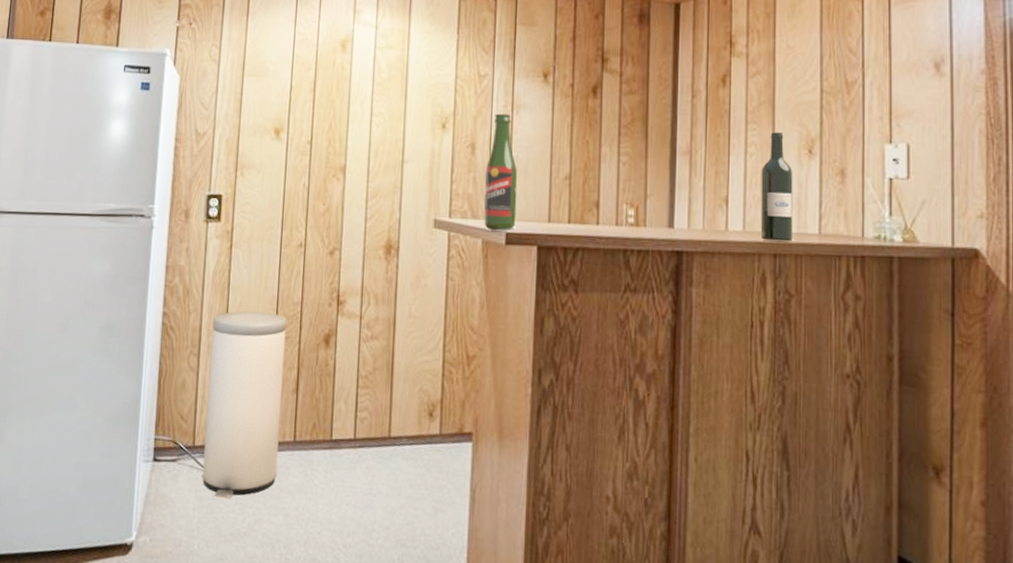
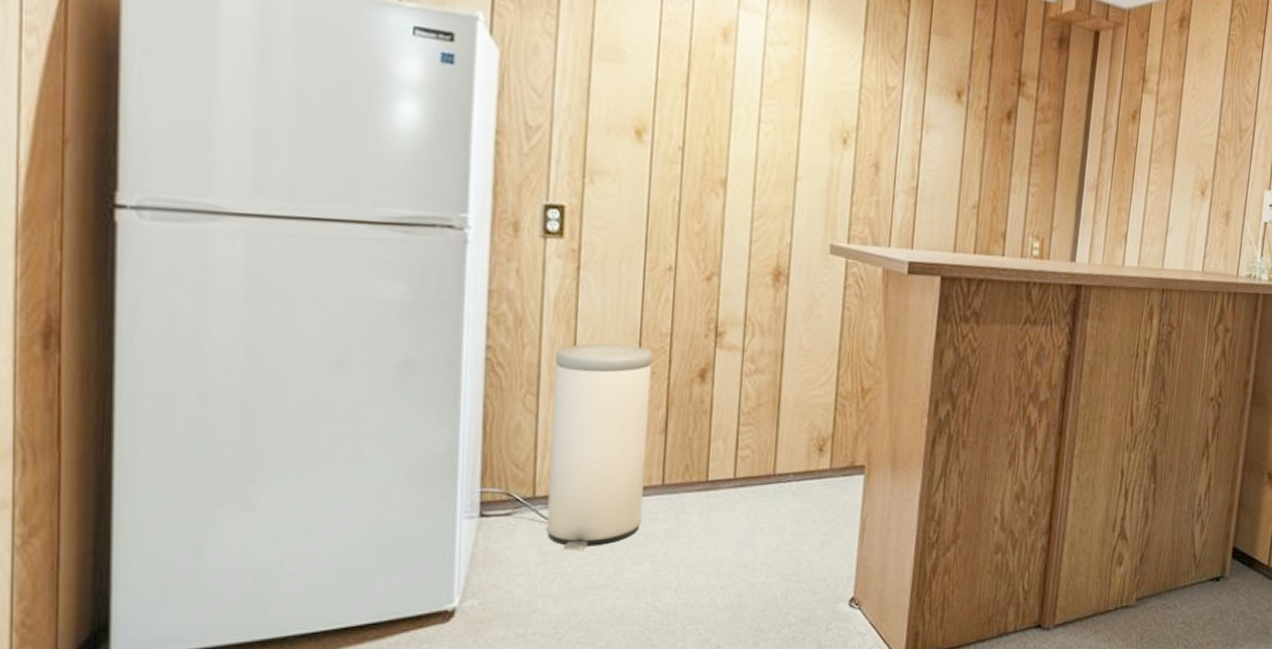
beer bottle: present [483,113,518,232] -> none [885,132,924,260]
wine bottle: present [760,132,793,242] -> none [1152,172,1187,278]

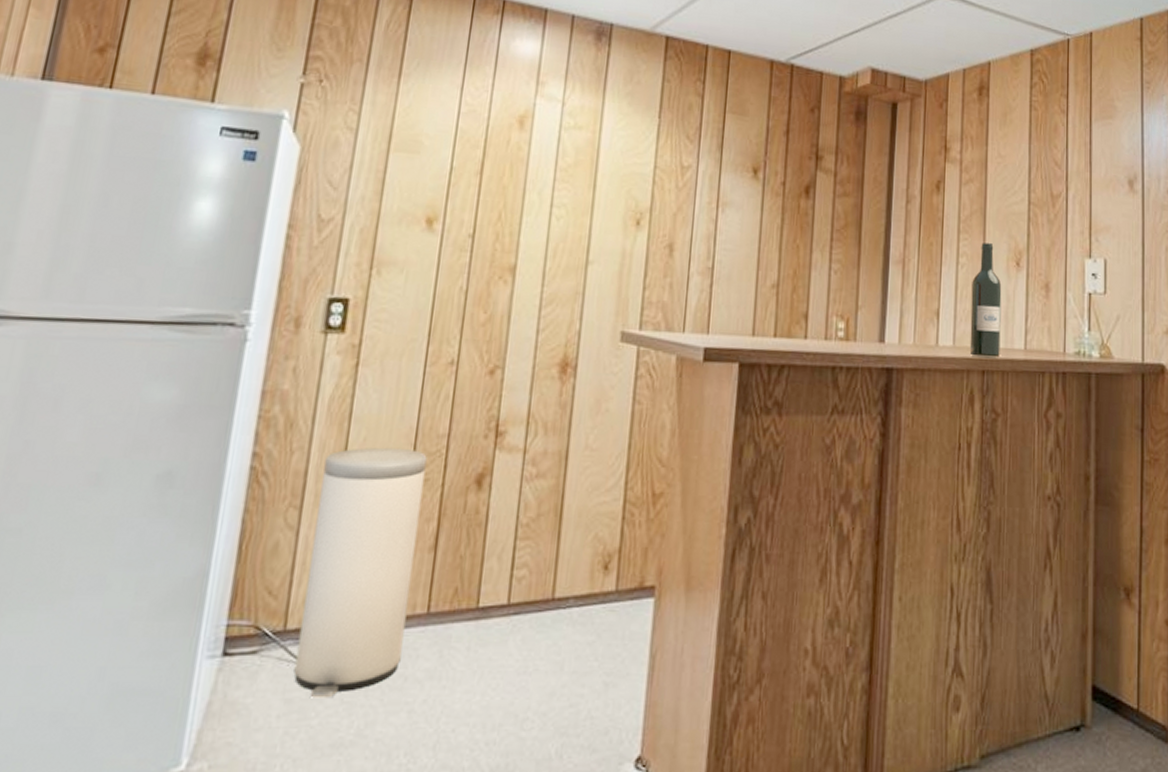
wine bottle: none [1152,172,1187,278] -> present [969,243,1002,358]

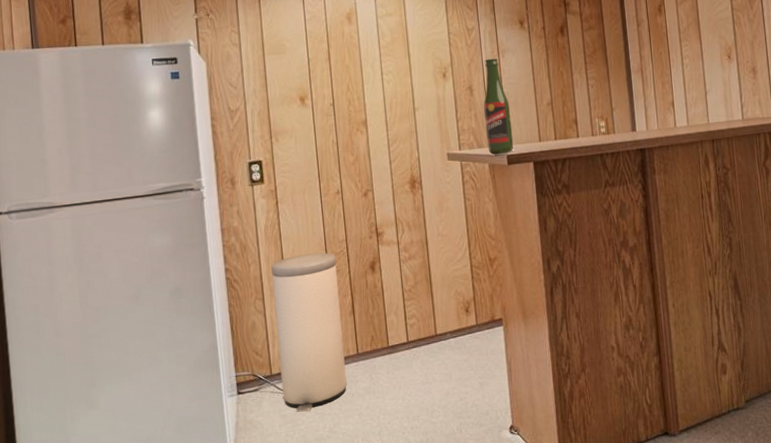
beer bottle: none [679,211,721,346] -> present [483,58,514,155]
wine bottle: present [969,243,1002,358] -> none [695,45,724,130]

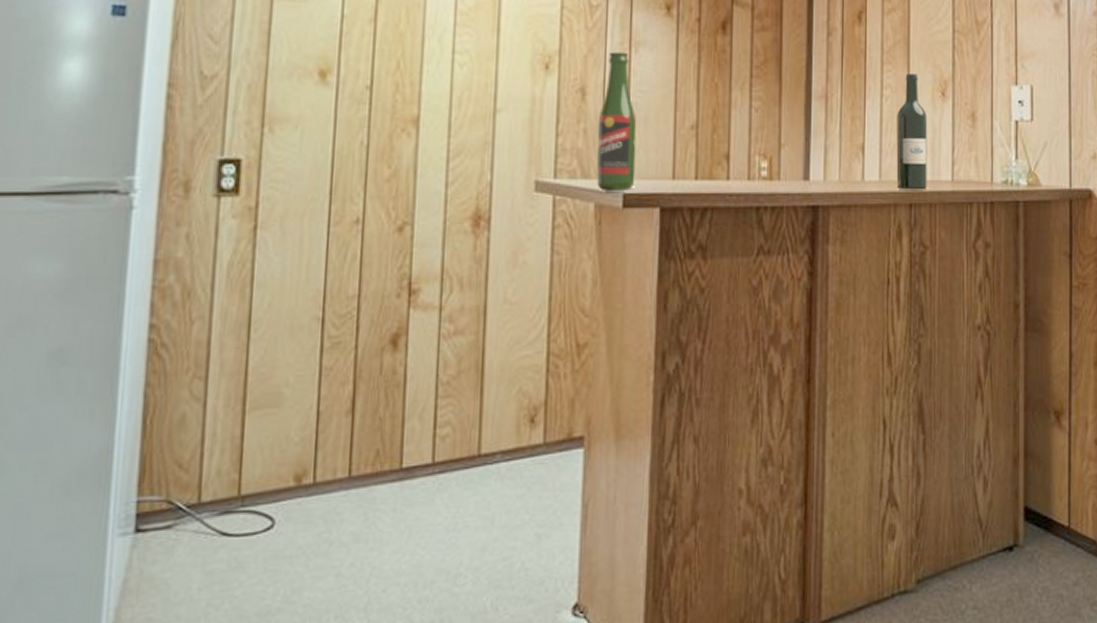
pedal bin: present [271,252,347,413] -> none [212,311,338,569]
wine bottle: none [695,45,724,130] -> present [896,74,927,190]

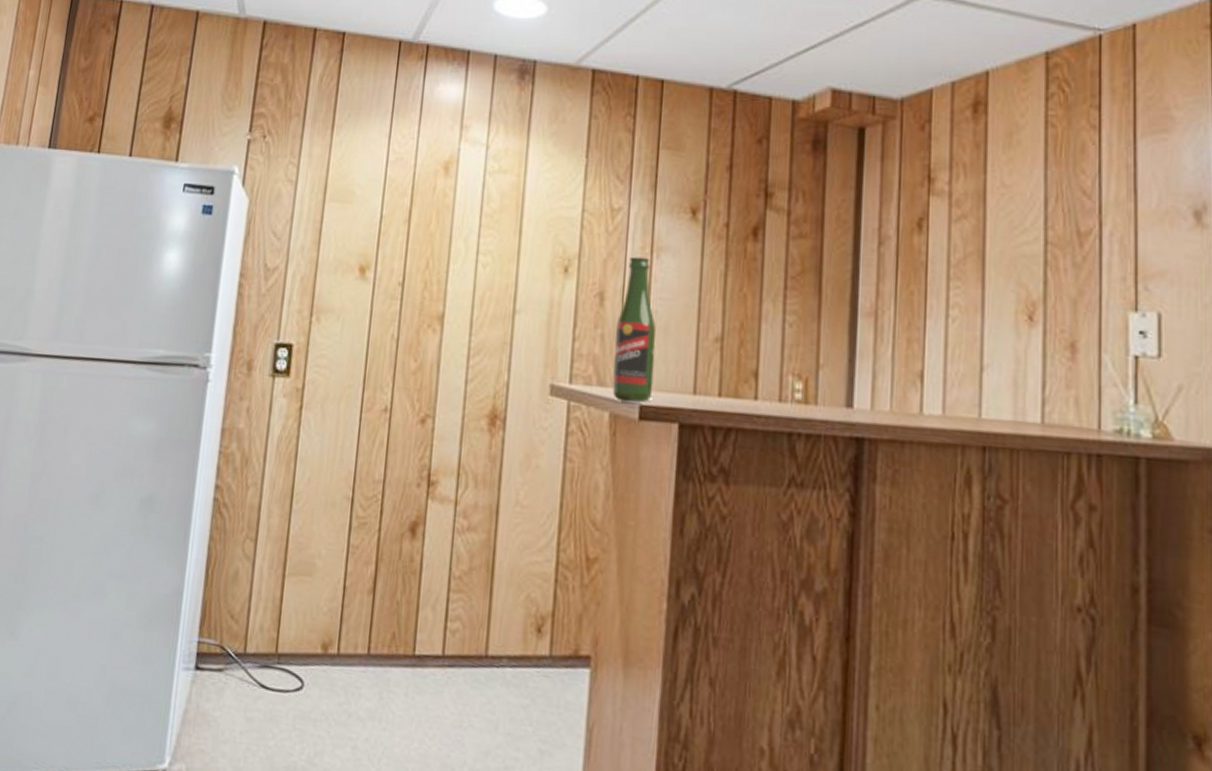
wine bottle: present [896,74,927,190] -> none [965,292,1008,432]

